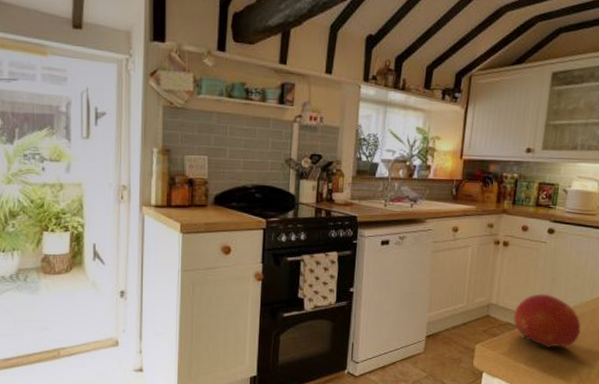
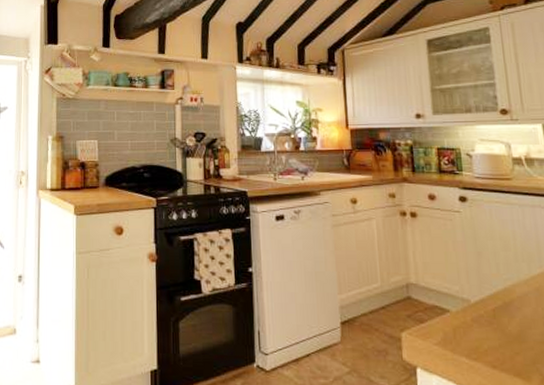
fruit: present [513,294,581,349] -> none [439,270,528,338]

